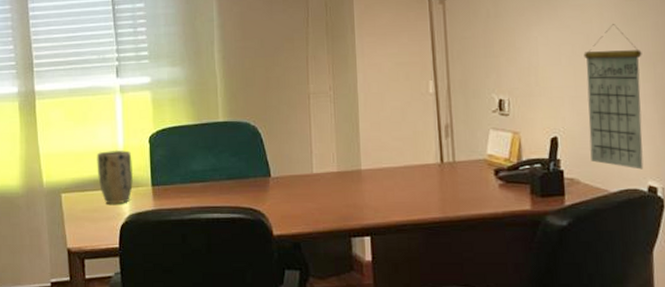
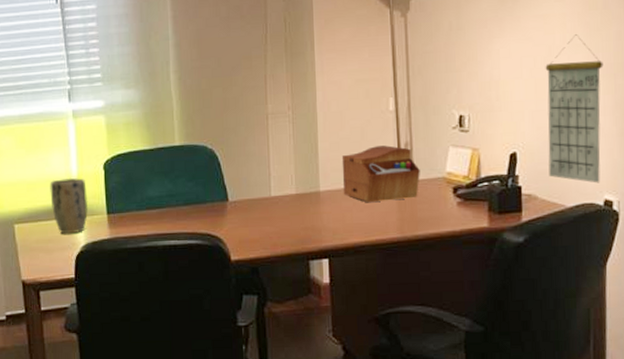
sewing box: none [382,127,461,183] -> present [341,145,420,203]

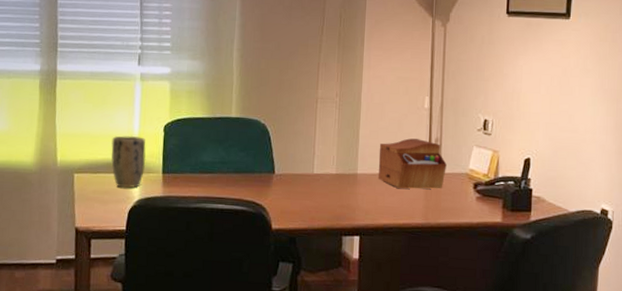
calendar: present [545,34,604,183] -> none [556,61,609,194]

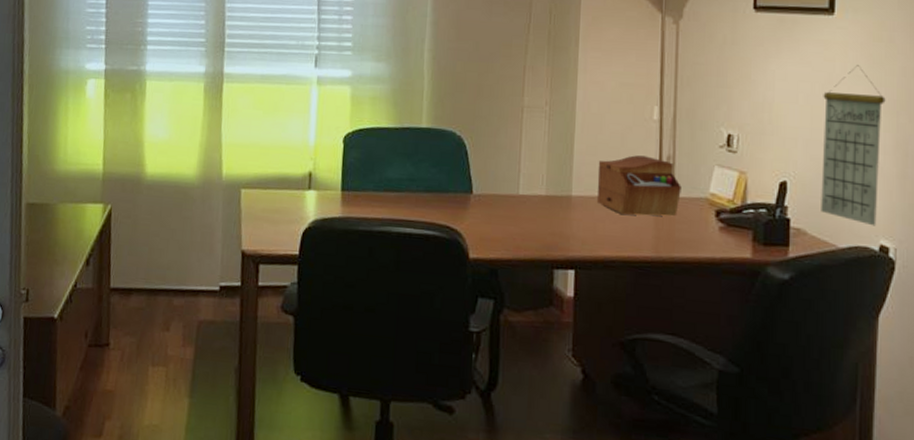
plant pot: present [111,135,146,188] -> none [283,146,323,207]
calendar: none [556,61,609,194] -> present [821,65,886,226]

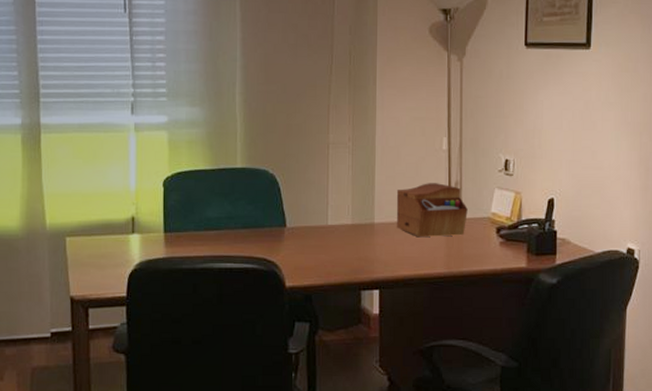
calendar: present [821,65,886,226] -> none [581,93,631,232]

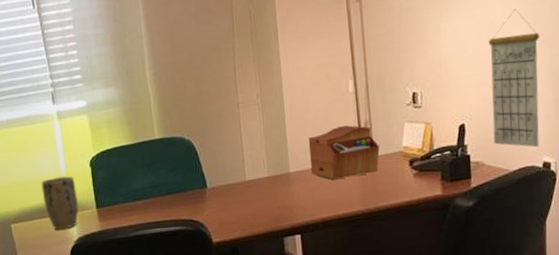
plant pot: none [106,192,145,250] -> present [41,176,79,230]
calendar: none [581,93,631,232] -> present [488,9,540,148]

